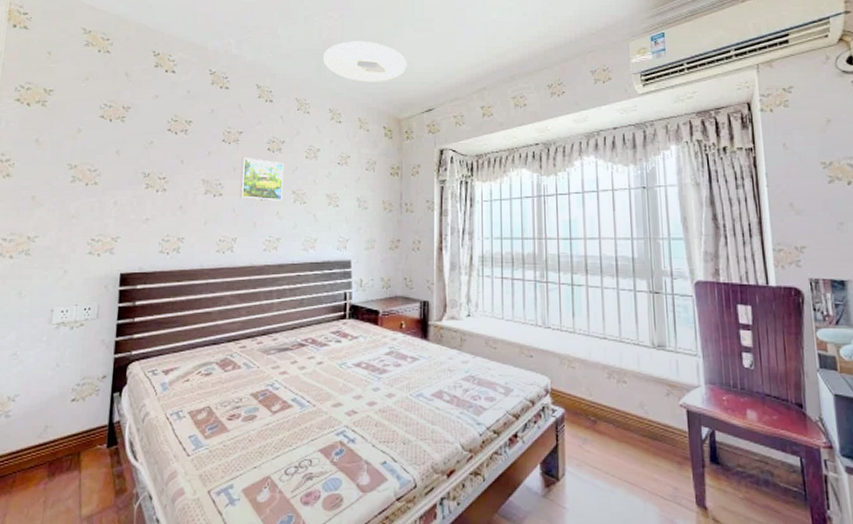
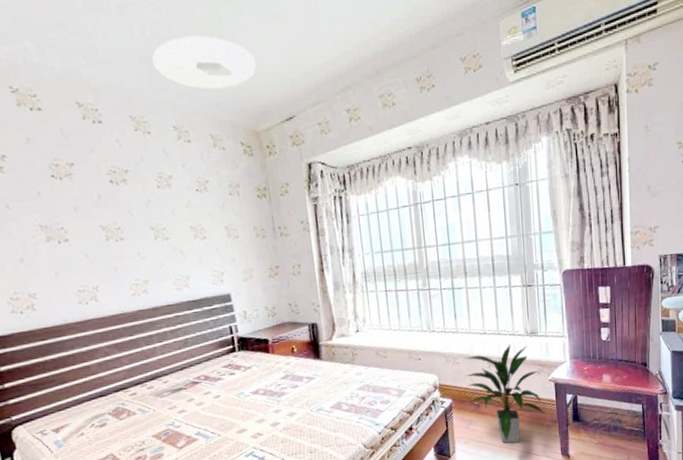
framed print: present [239,157,284,201] -> none [81,193,141,242]
indoor plant: none [581,354,674,477] -> present [464,343,544,443]

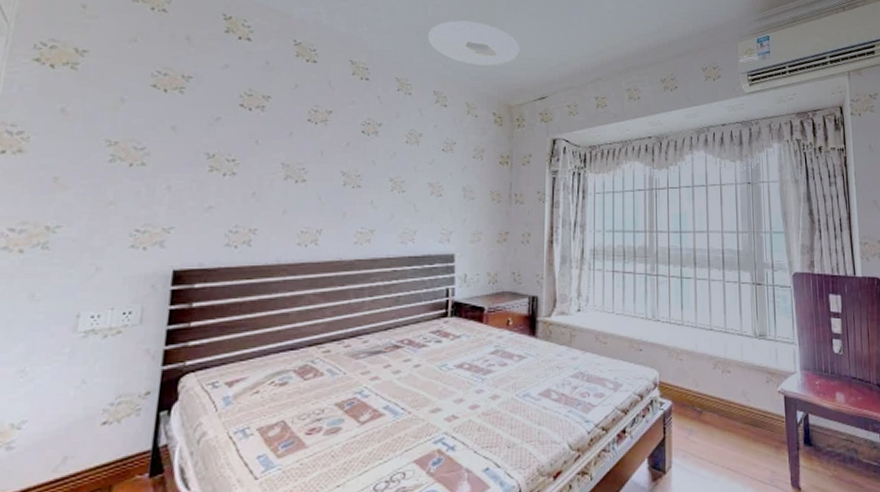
indoor plant: present [464,343,544,443] -> none [689,344,773,464]

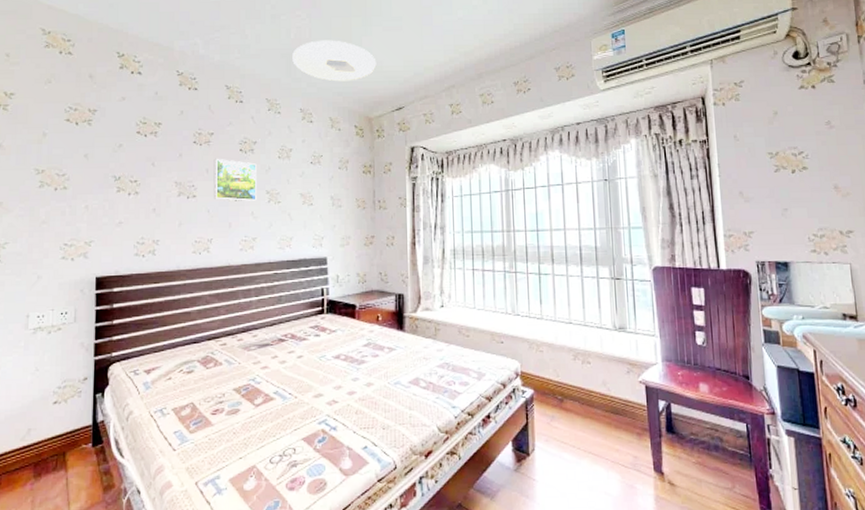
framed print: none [327,139,380,189] -> present [213,158,256,201]

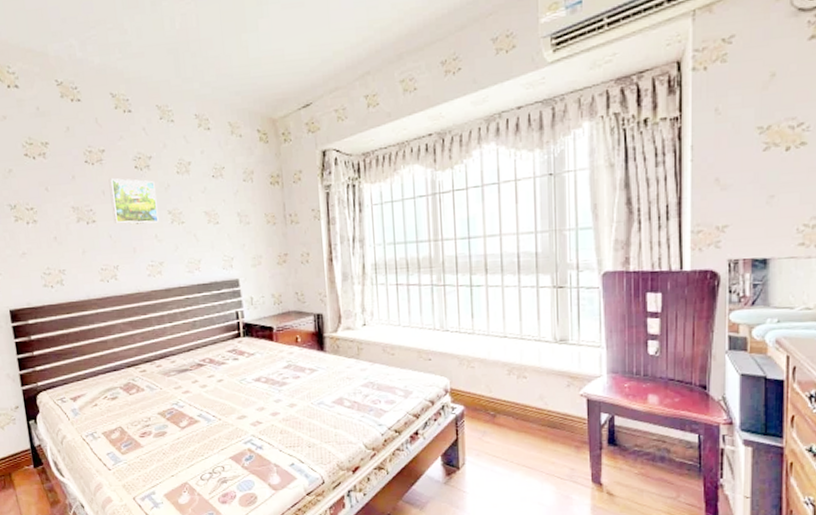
ceiling light: present [292,40,377,82] -> none [180,26,277,79]

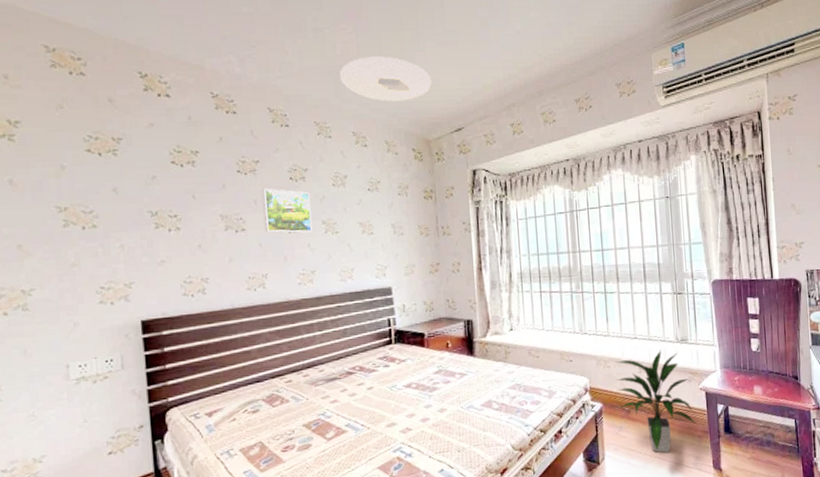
ceiling light: none [180,26,277,79] -> present [340,56,432,102]
indoor plant: none [481,350,573,462] -> present [616,350,695,453]

